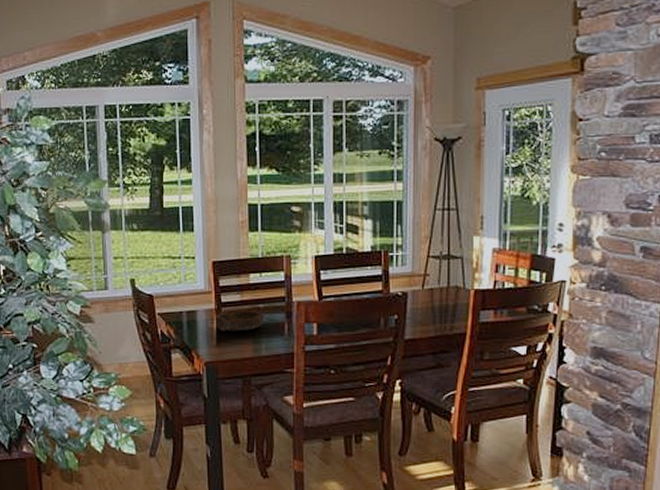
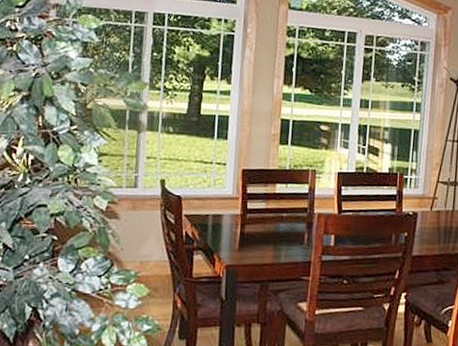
bowl: present [216,310,265,331] -> none [240,217,287,238]

